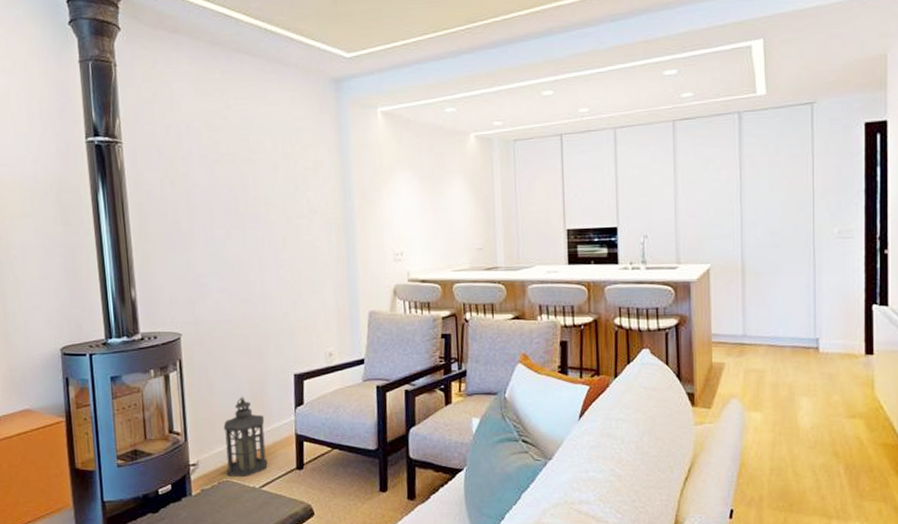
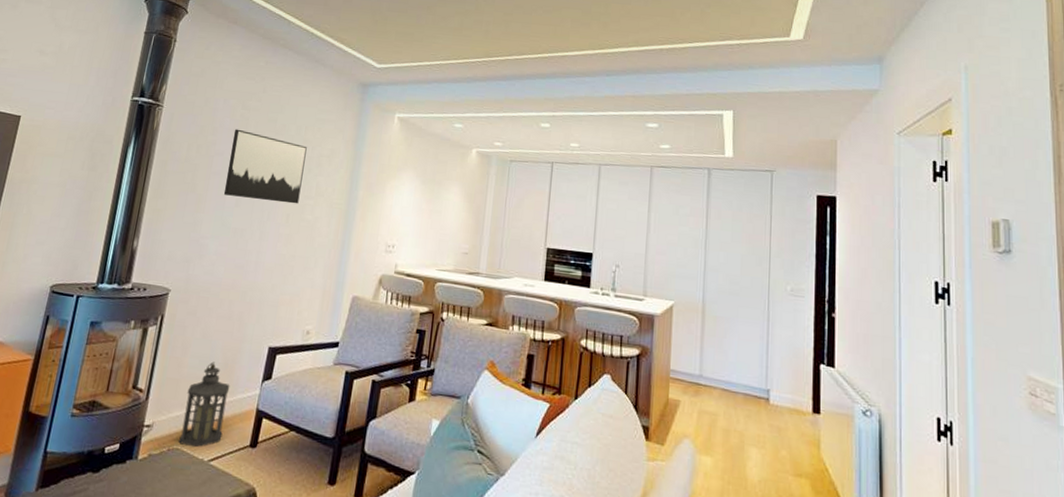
wall art: none [205,154,292,228] -> present [223,129,307,204]

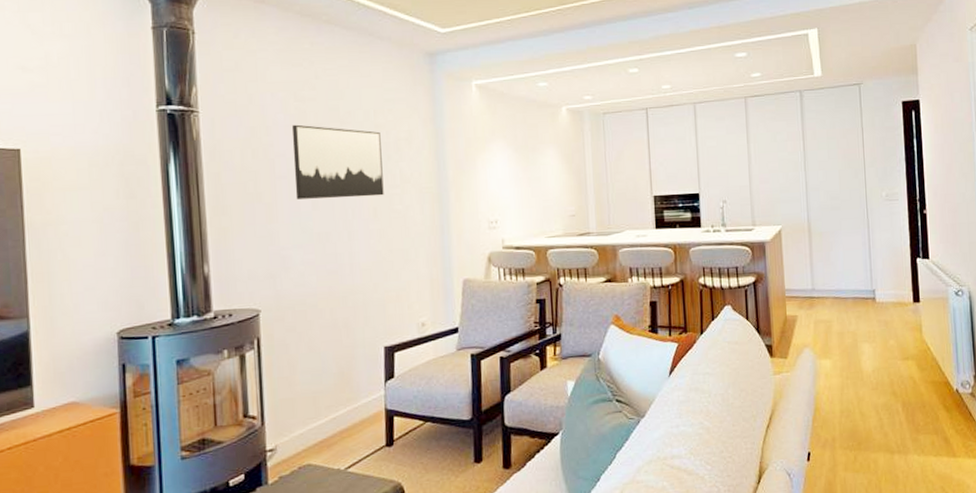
lantern: present [179,361,230,448] -> none [306,373,355,460]

